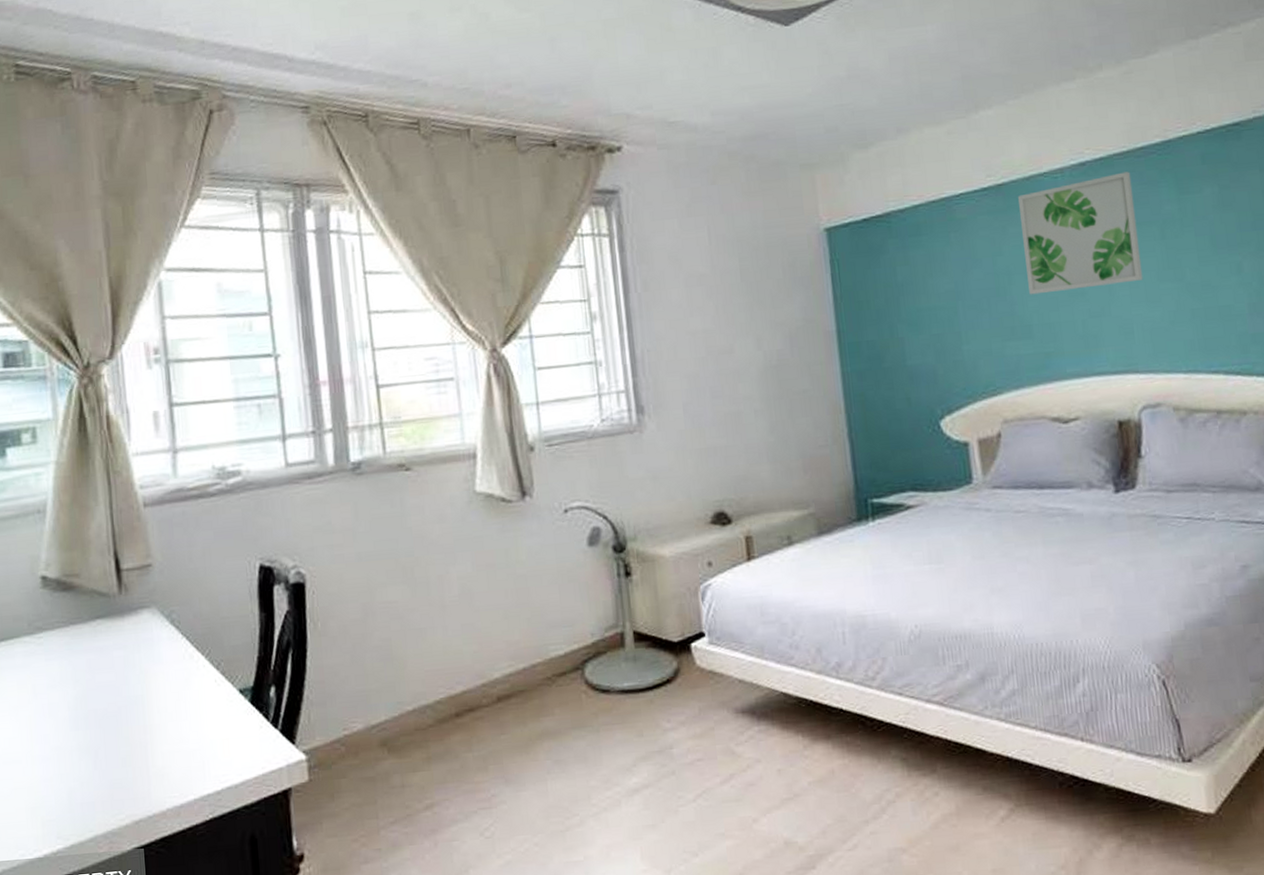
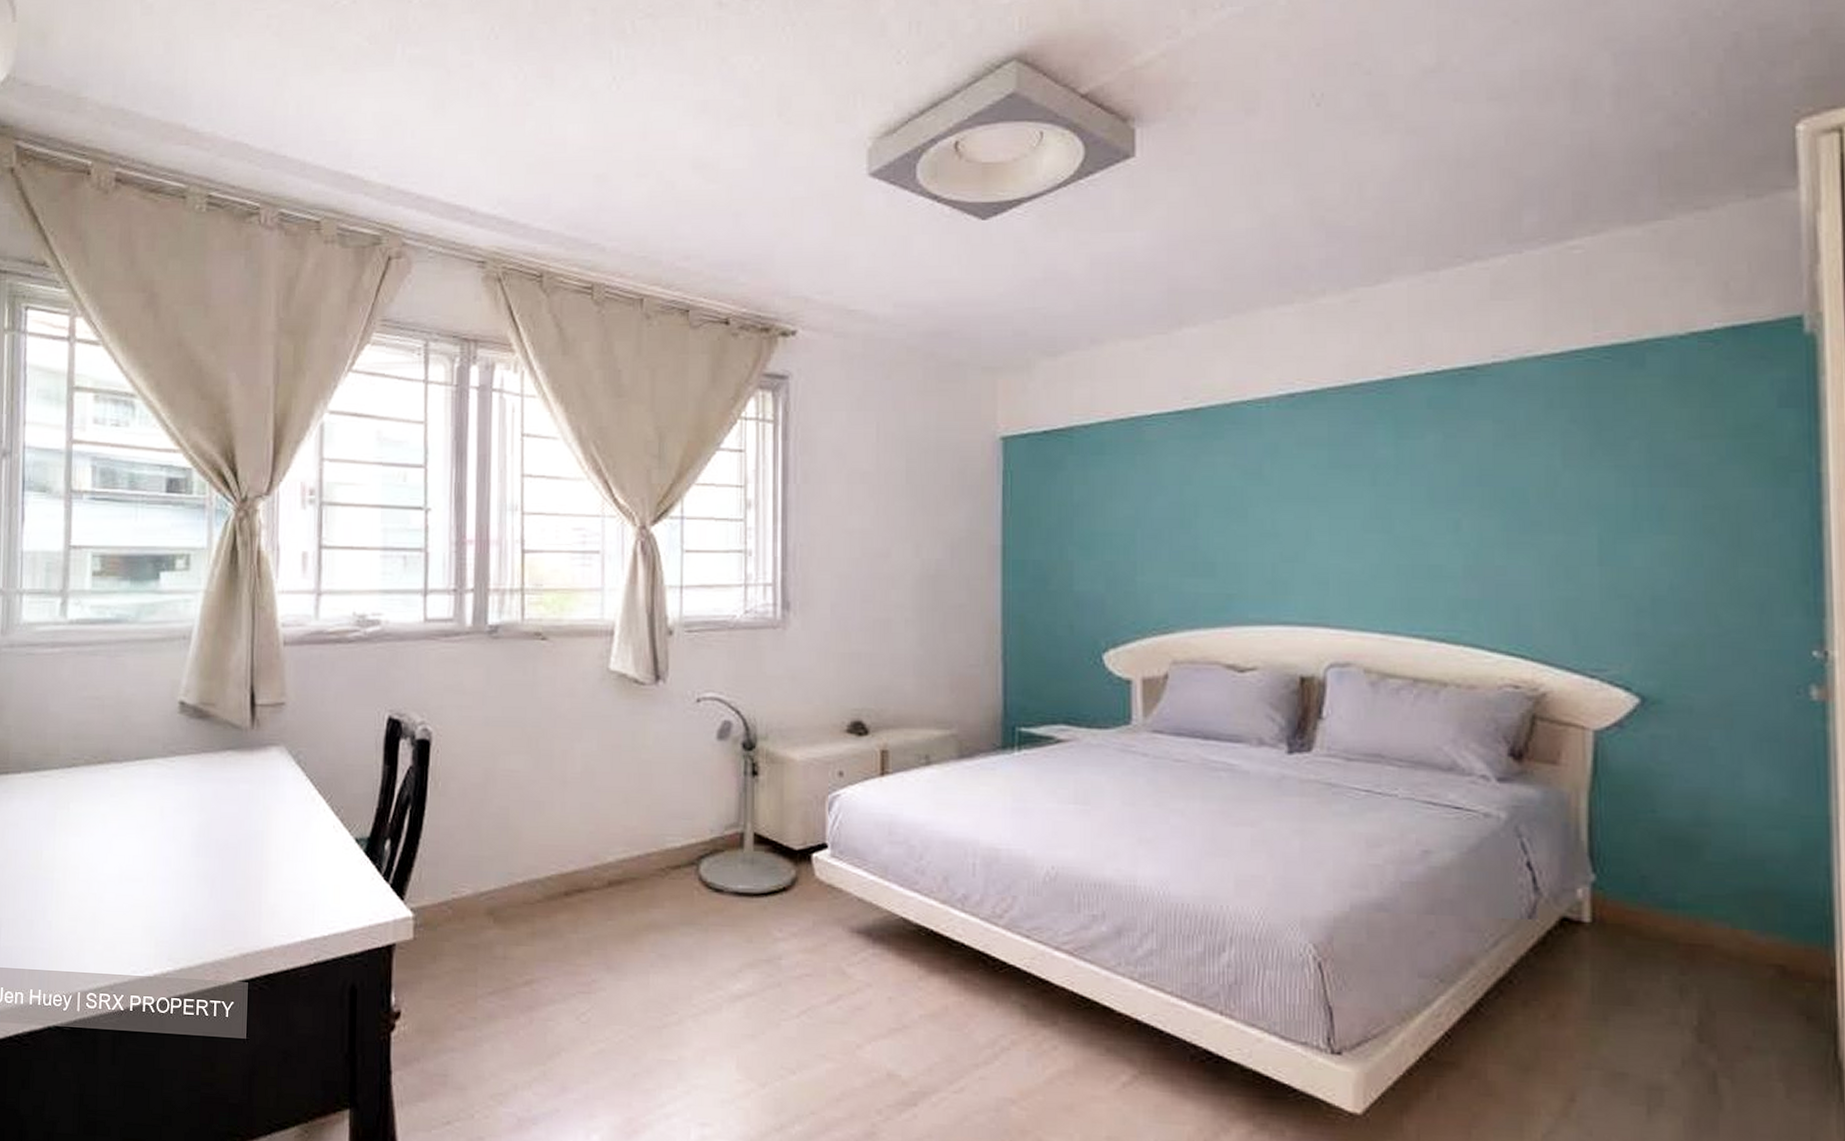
wall art: present [1018,171,1144,295] -> none [1216,408,1346,531]

